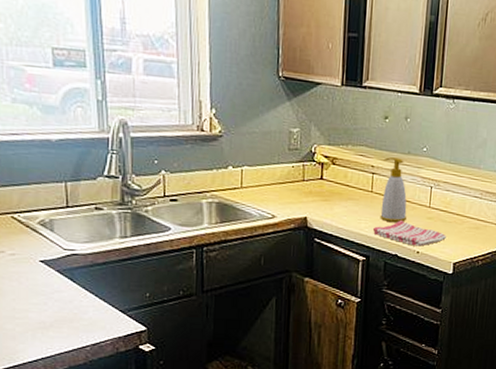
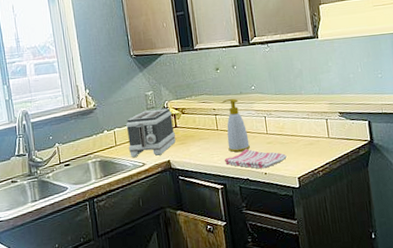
toaster: none [256,151,319,209] -> present [126,108,176,157]

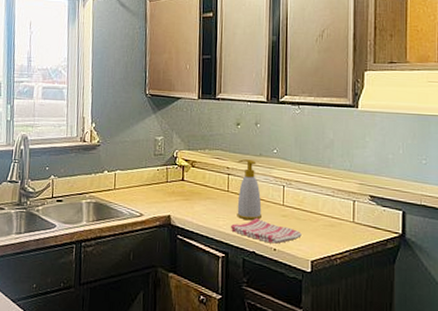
toaster: present [126,108,176,157] -> none [127,156,180,208]

